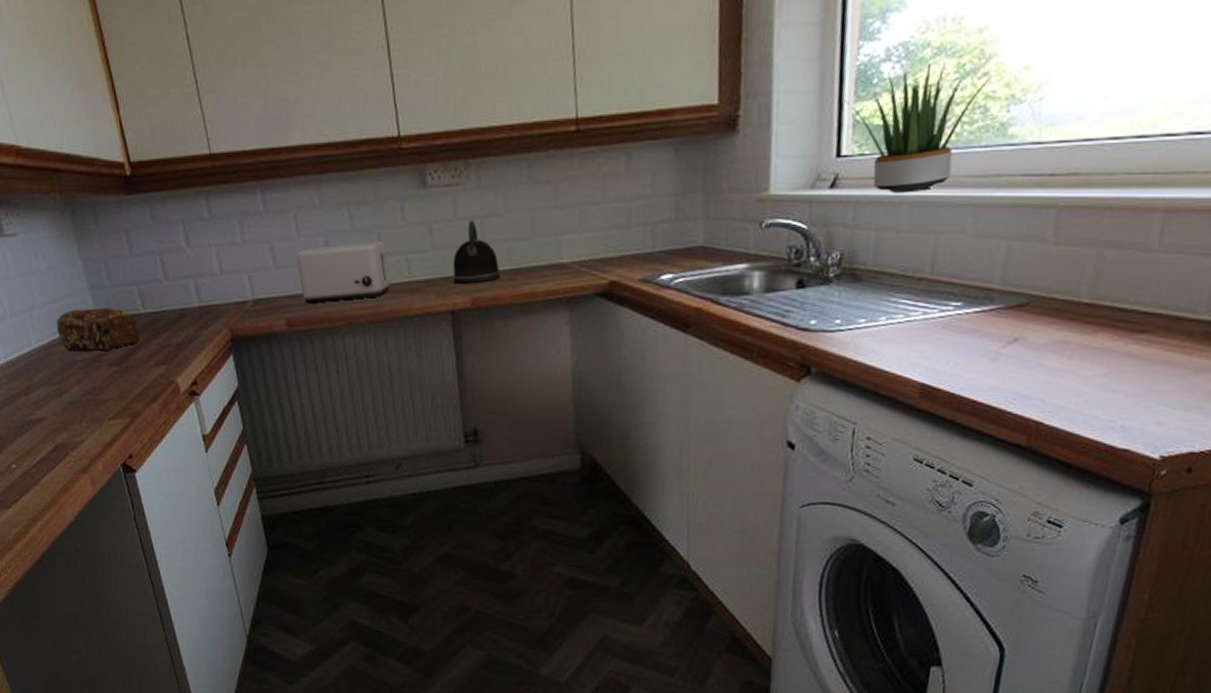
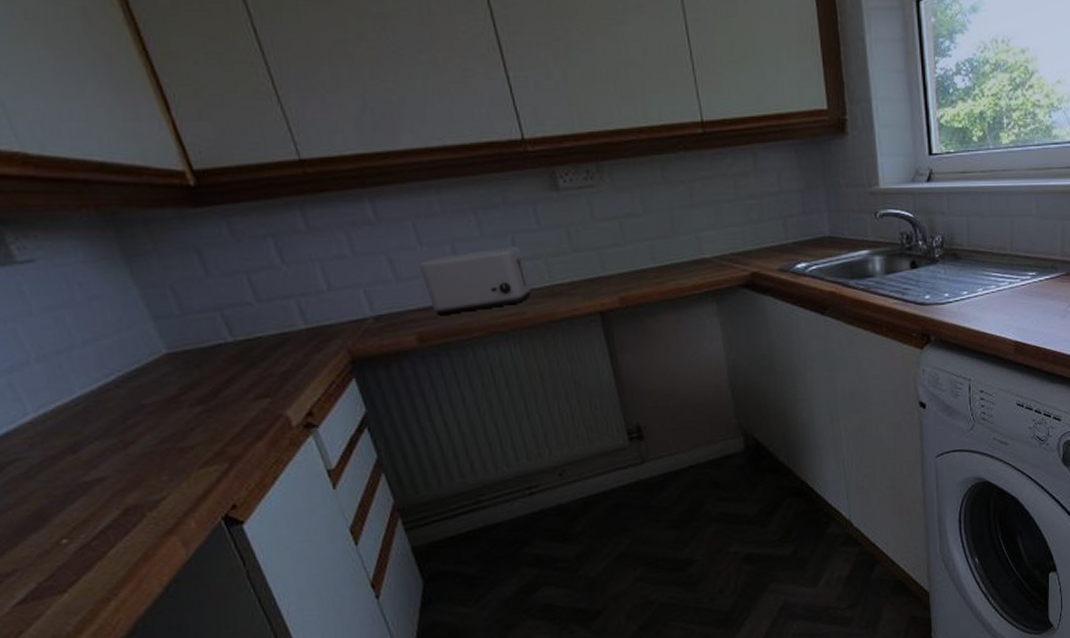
bread loaf: present [56,307,140,351] -> none [108,338,231,393]
kettle: present [453,219,501,284] -> none [595,220,646,285]
potted plant: present [843,61,994,193] -> none [928,76,1037,185]

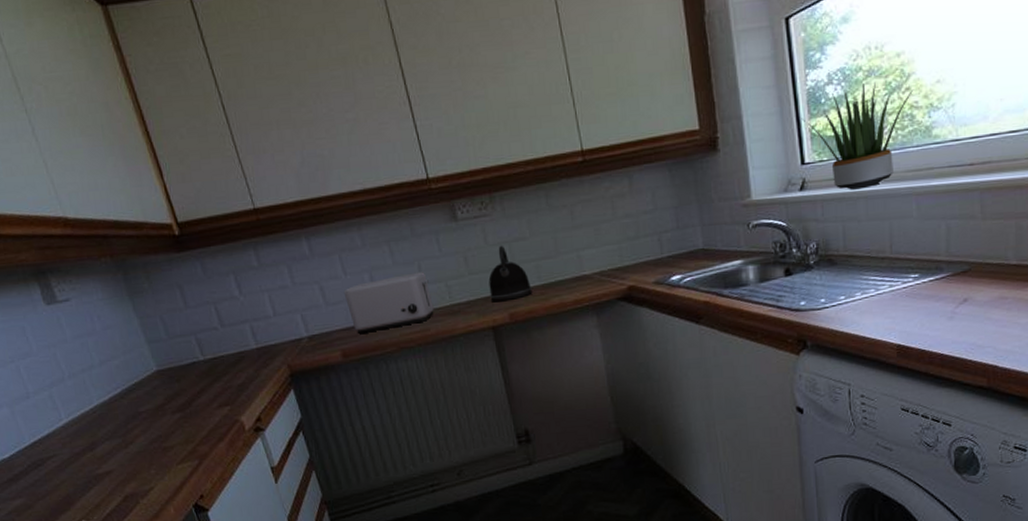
kettle: none [595,220,646,285] -> present [488,245,533,303]
potted plant: none [928,76,1037,185] -> present [799,81,914,190]

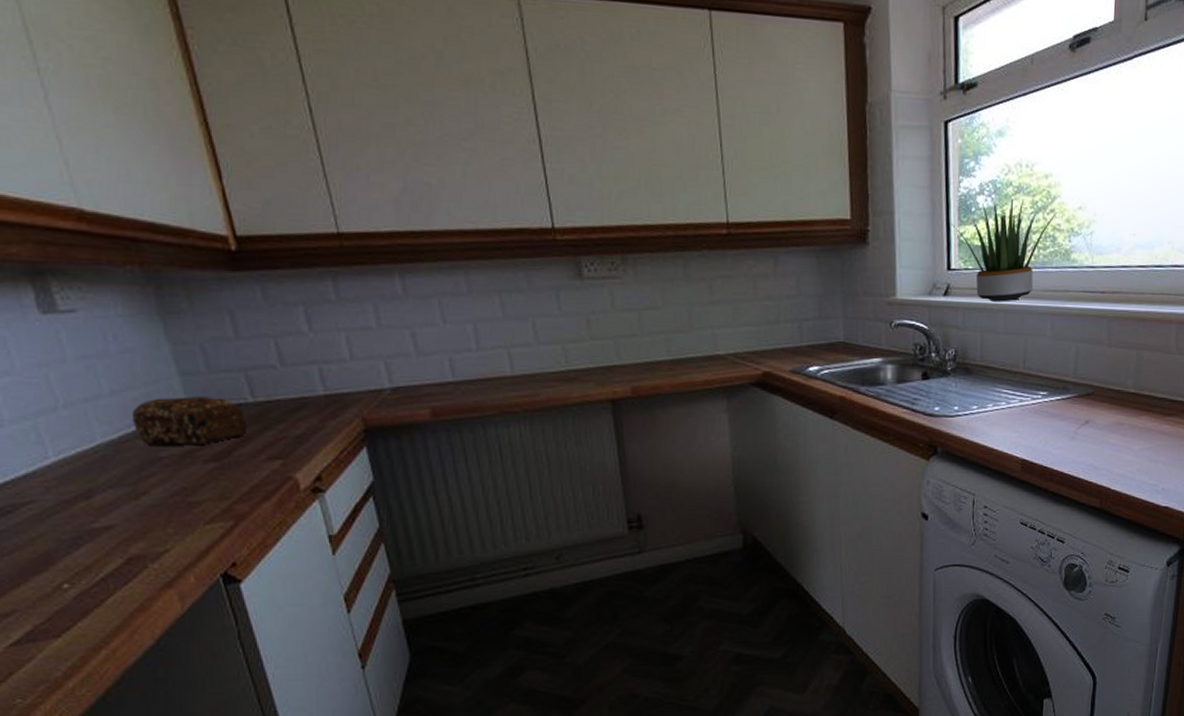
bread loaf: none [116,358,202,403] -> present [131,396,248,446]
toaster: present [343,272,434,335] -> none [440,330,546,393]
kettle: present [488,245,533,303] -> none [612,311,660,374]

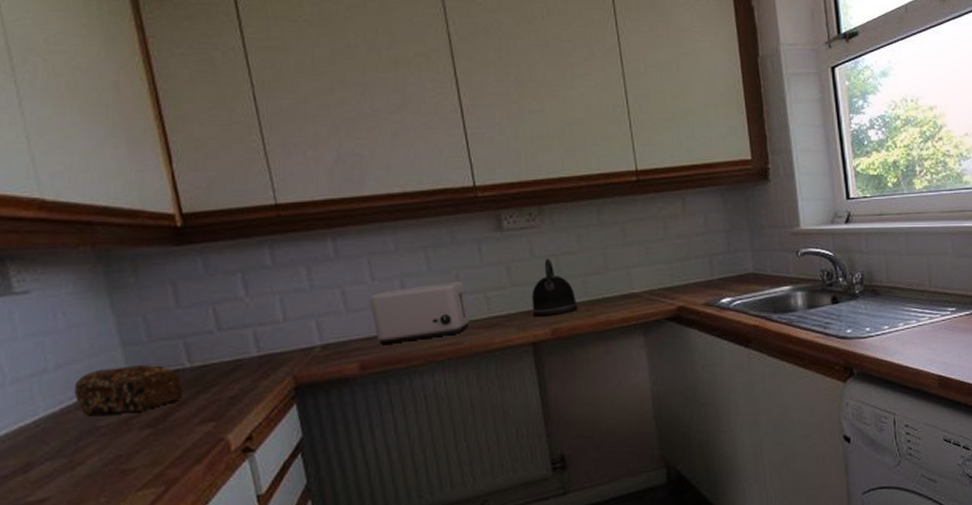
toaster: none [440,330,546,393] -> present [369,281,469,345]
kettle: none [612,311,660,374] -> present [532,258,578,317]
potted plant: present [950,198,1058,302] -> none [845,129,946,226]

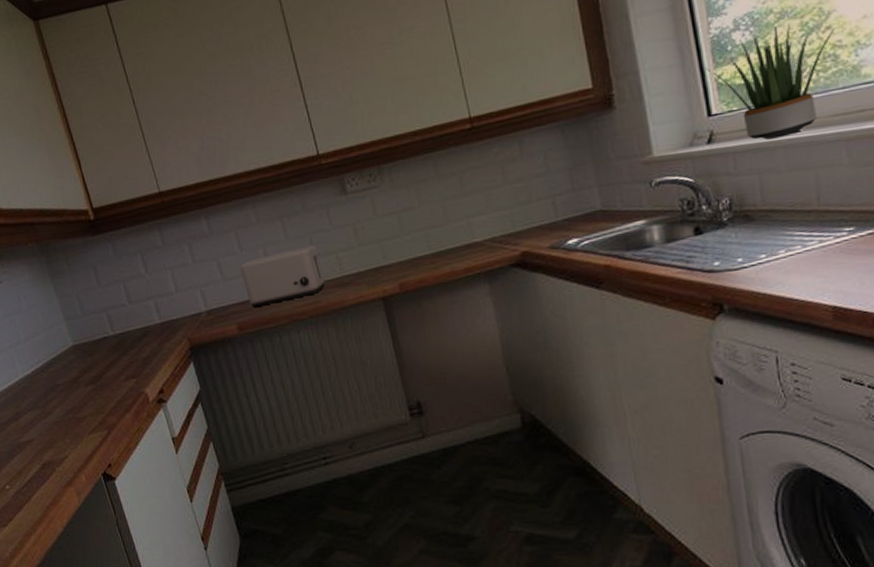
bread loaf: present [74,364,183,416] -> none [38,334,111,376]
kettle: present [532,258,578,317] -> none [378,215,422,273]
potted plant: none [845,129,946,226] -> present [703,23,836,140]

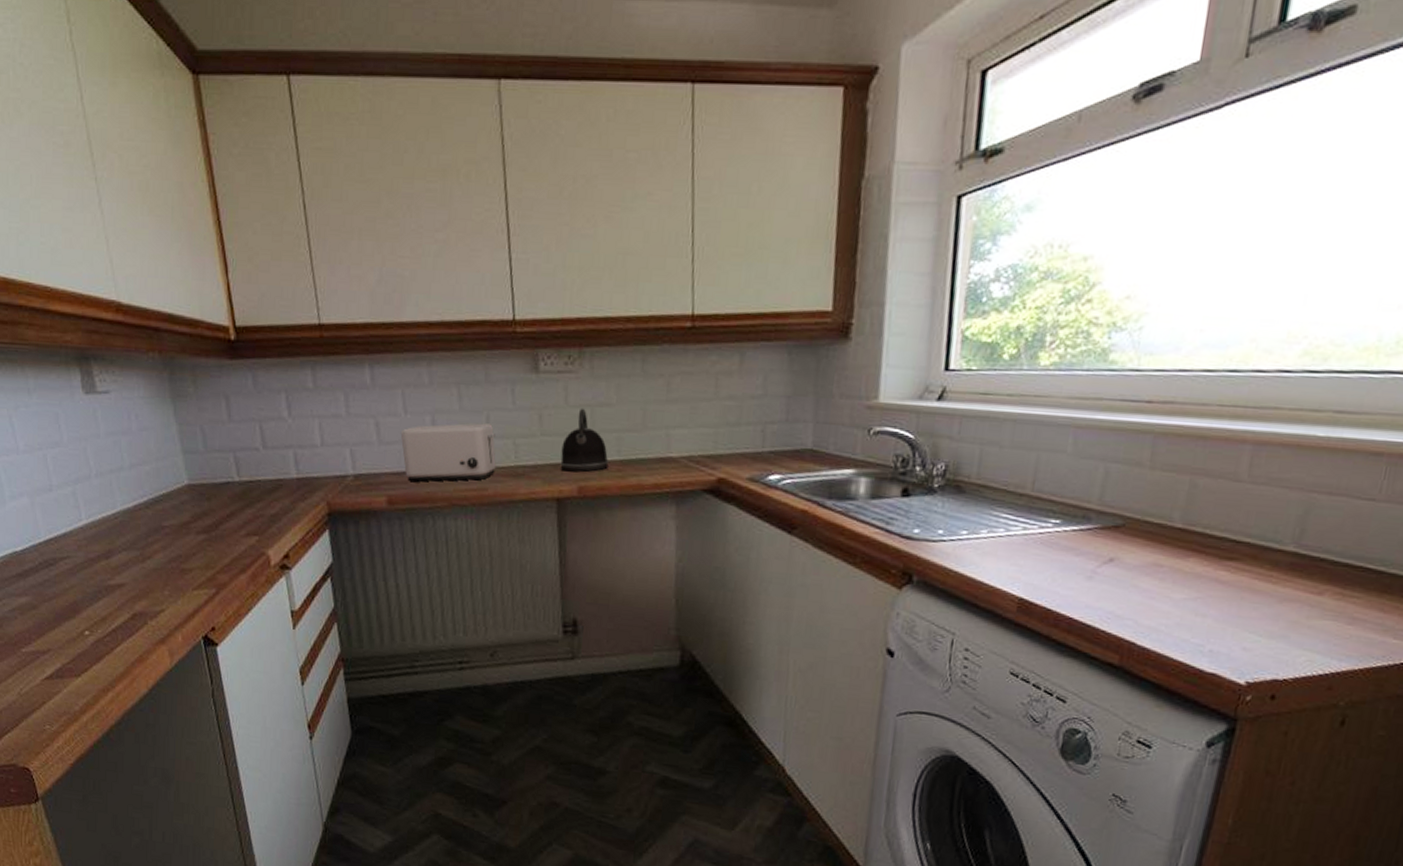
kettle: none [378,215,422,273] -> present [560,408,609,473]
potted plant: present [703,23,836,140] -> none [953,286,1097,411]

